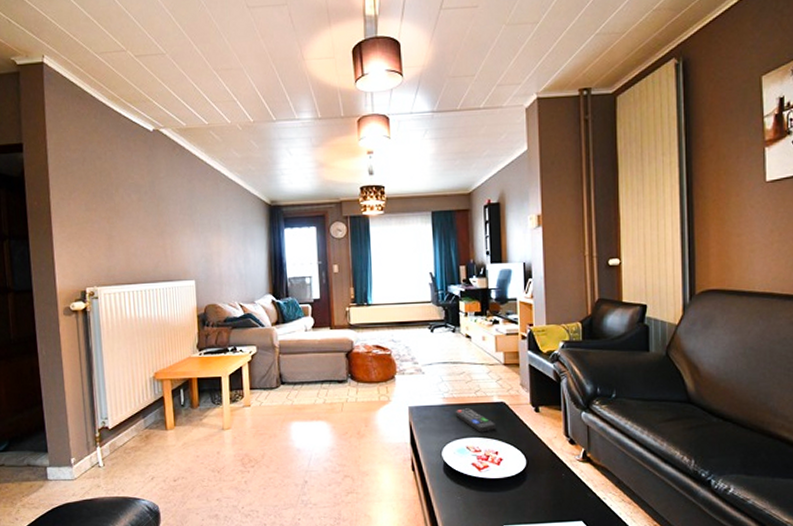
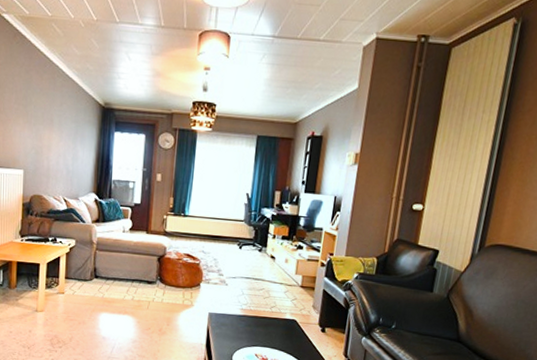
remote control: present [455,408,496,433] -> none [249,320,284,344]

